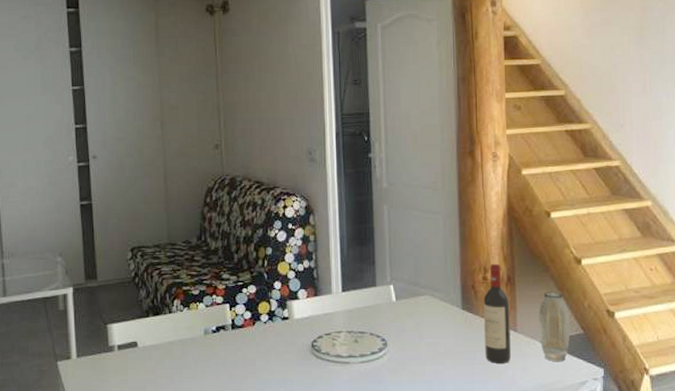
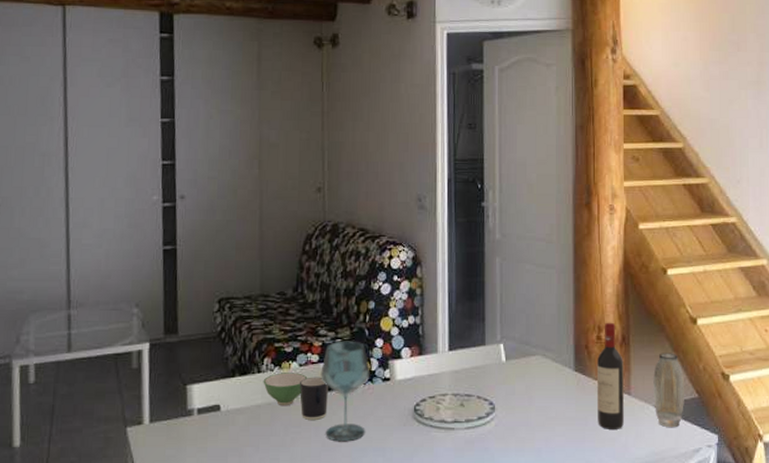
bowl: none [174,313,214,342] -> present [263,373,308,405]
mug: none [206,316,234,355] -> present [299,377,329,420]
wine glass: none [225,284,270,373] -> present [321,341,370,441]

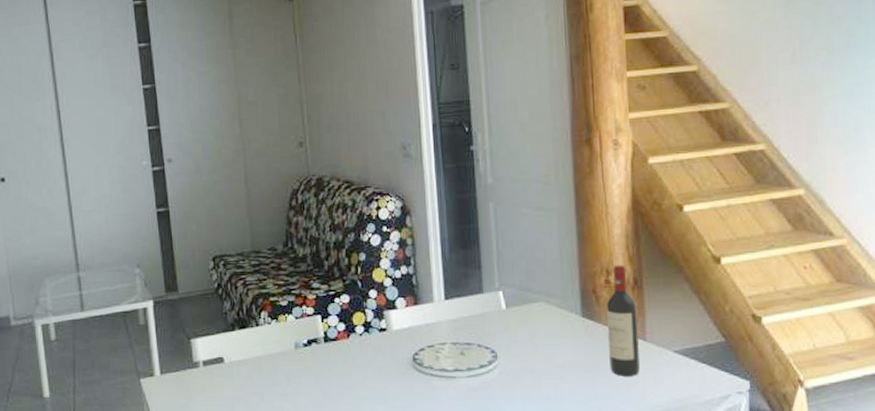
bowl: present [263,373,308,405] -> none [262,325,305,357]
mug: present [299,377,329,420] -> none [296,328,326,370]
wine glass: present [321,341,370,441] -> none [317,293,366,390]
vase: present [653,353,685,427] -> none [671,295,710,373]

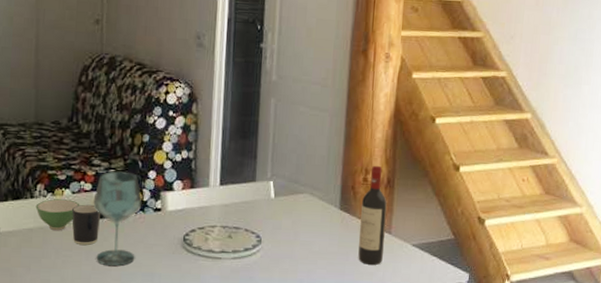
bowl: none [262,325,305,357] -> present [35,199,80,230]
mug: none [296,328,326,370] -> present [71,204,101,245]
wine glass: none [317,293,366,390] -> present [93,171,142,266]

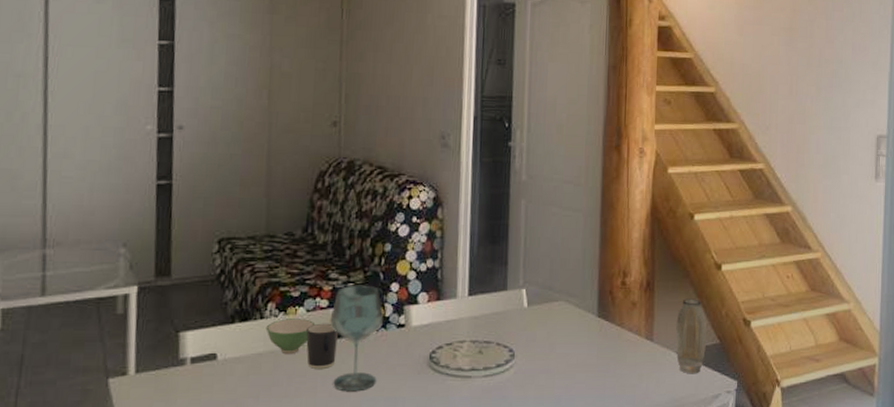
wine bottle: present [358,165,387,265] -> none [619,267,647,376]
vase: none [412,196,443,265] -> present [675,298,708,373]

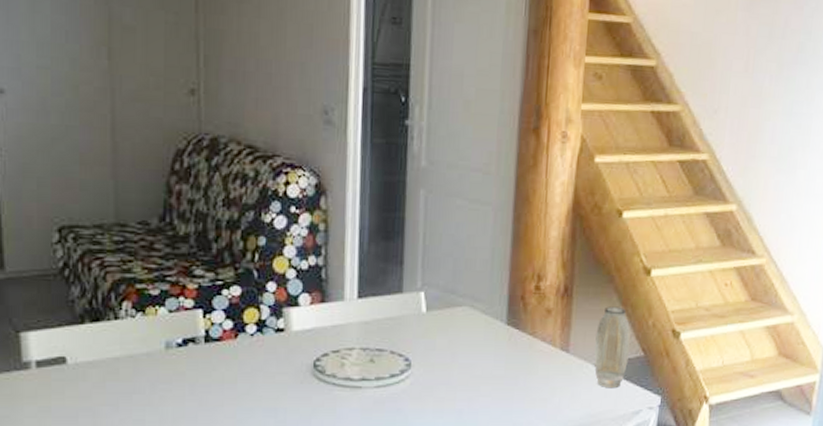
bowl: present [265,319,316,353] -> none [121,320,180,358]
mug: present [305,323,339,369] -> none [168,325,208,376]
wine glass: present [330,285,384,391] -> none [196,283,260,400]

